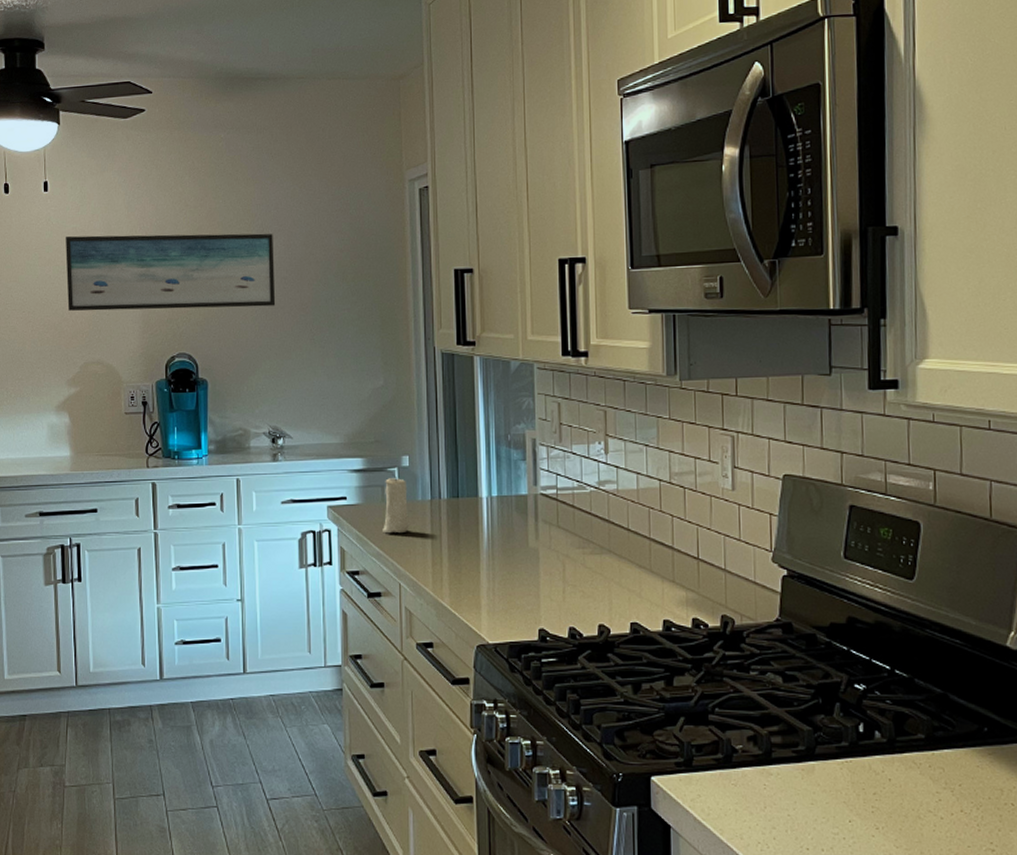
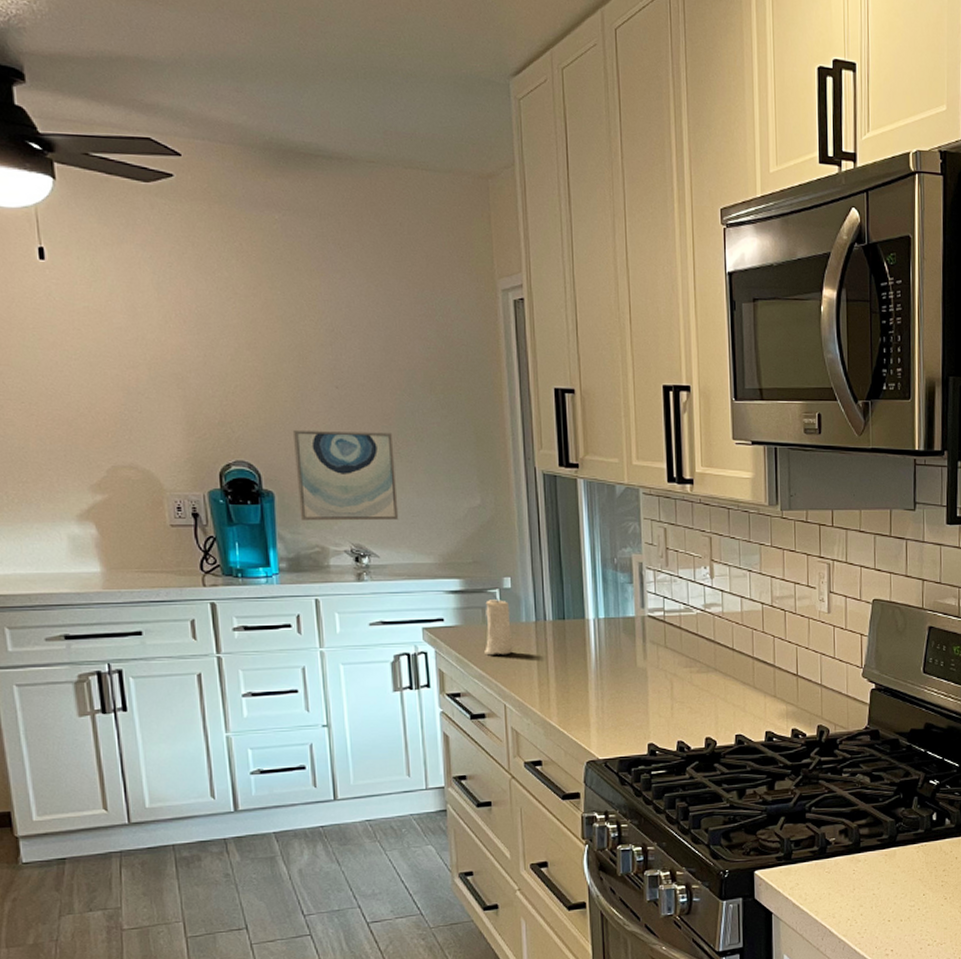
wall art: present [66,233,276,311] -> none [75,317,353,415]
wall art: none [225,321,311,406] -> present [292,429,399,521]

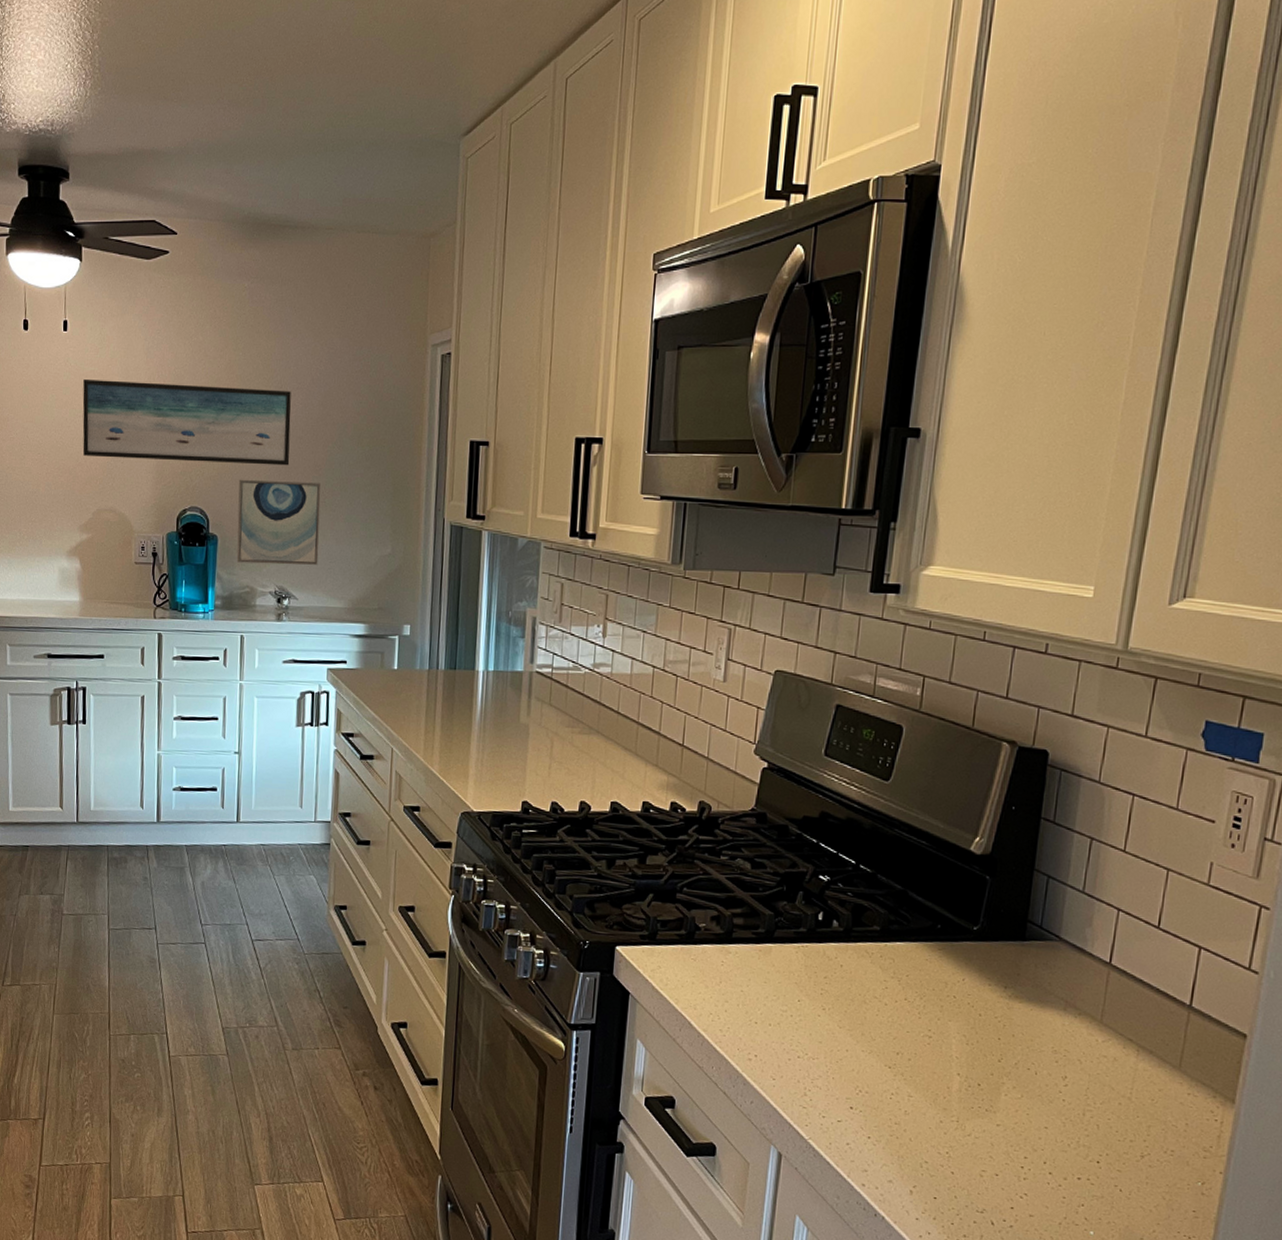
wall art: none [75,317,353,415] -> present [82,380,291,466]
candle: present [485,596,515,656] -> none [379,642,407,701]

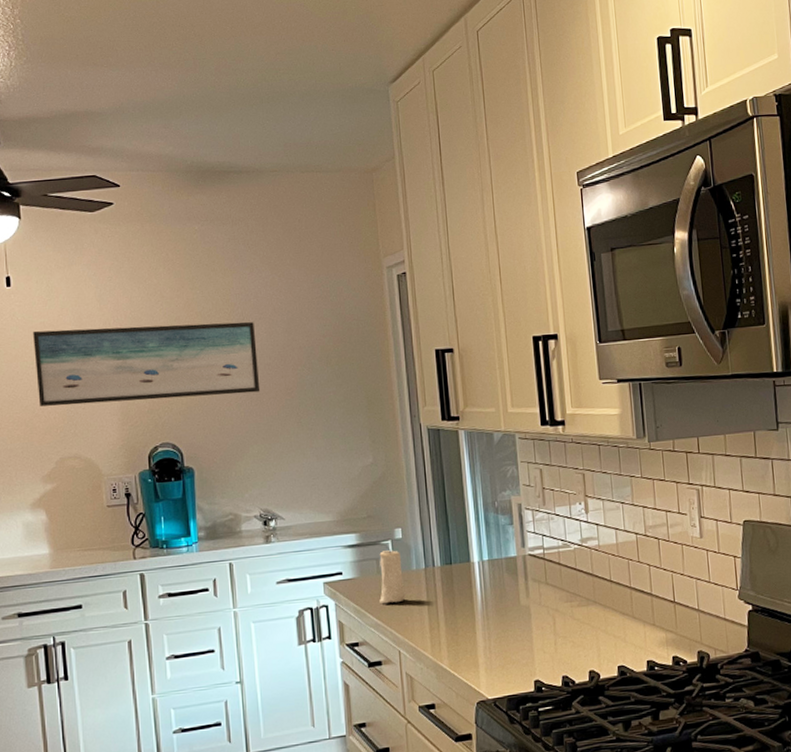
wall art: present [236,479,321,565] -> none [209,404,301,492]
candle: none [379,642,407,701] -> present [379,546,407,604]

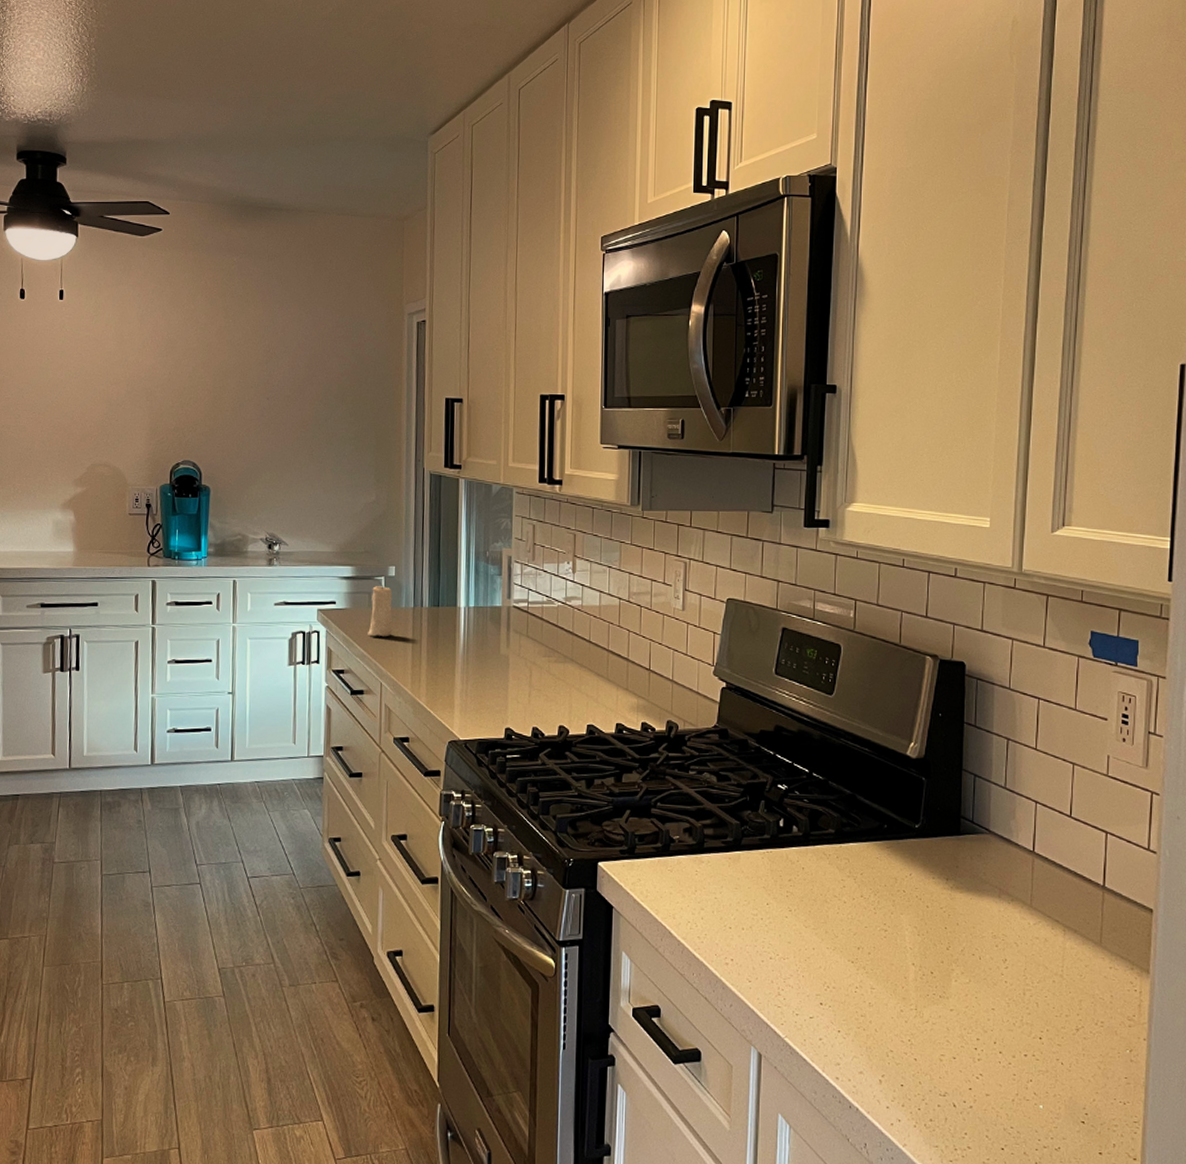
wall art: present [33,321,261,406] -> none [77,344,279,422]

